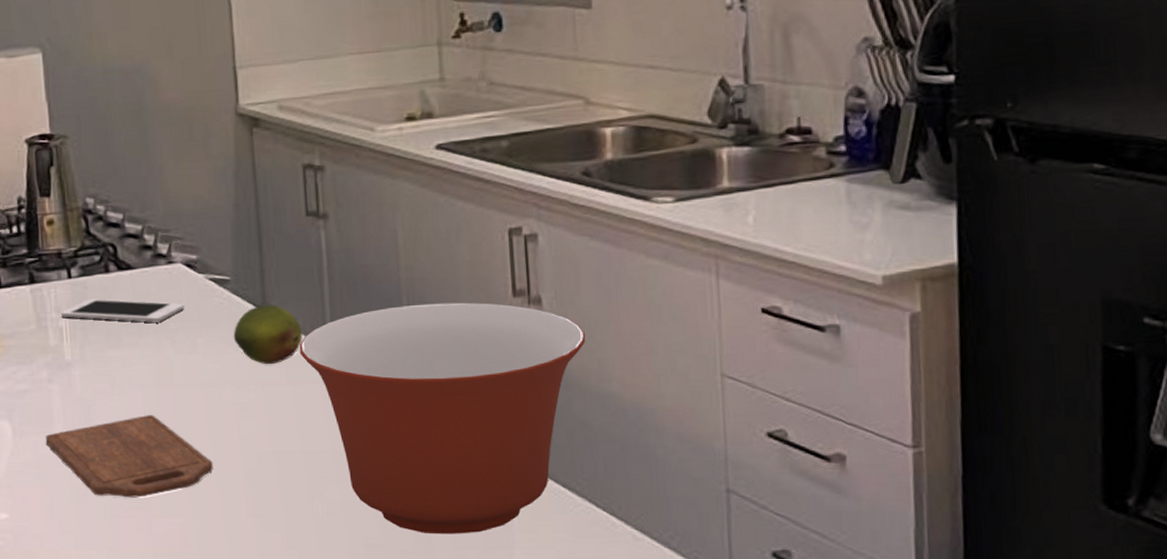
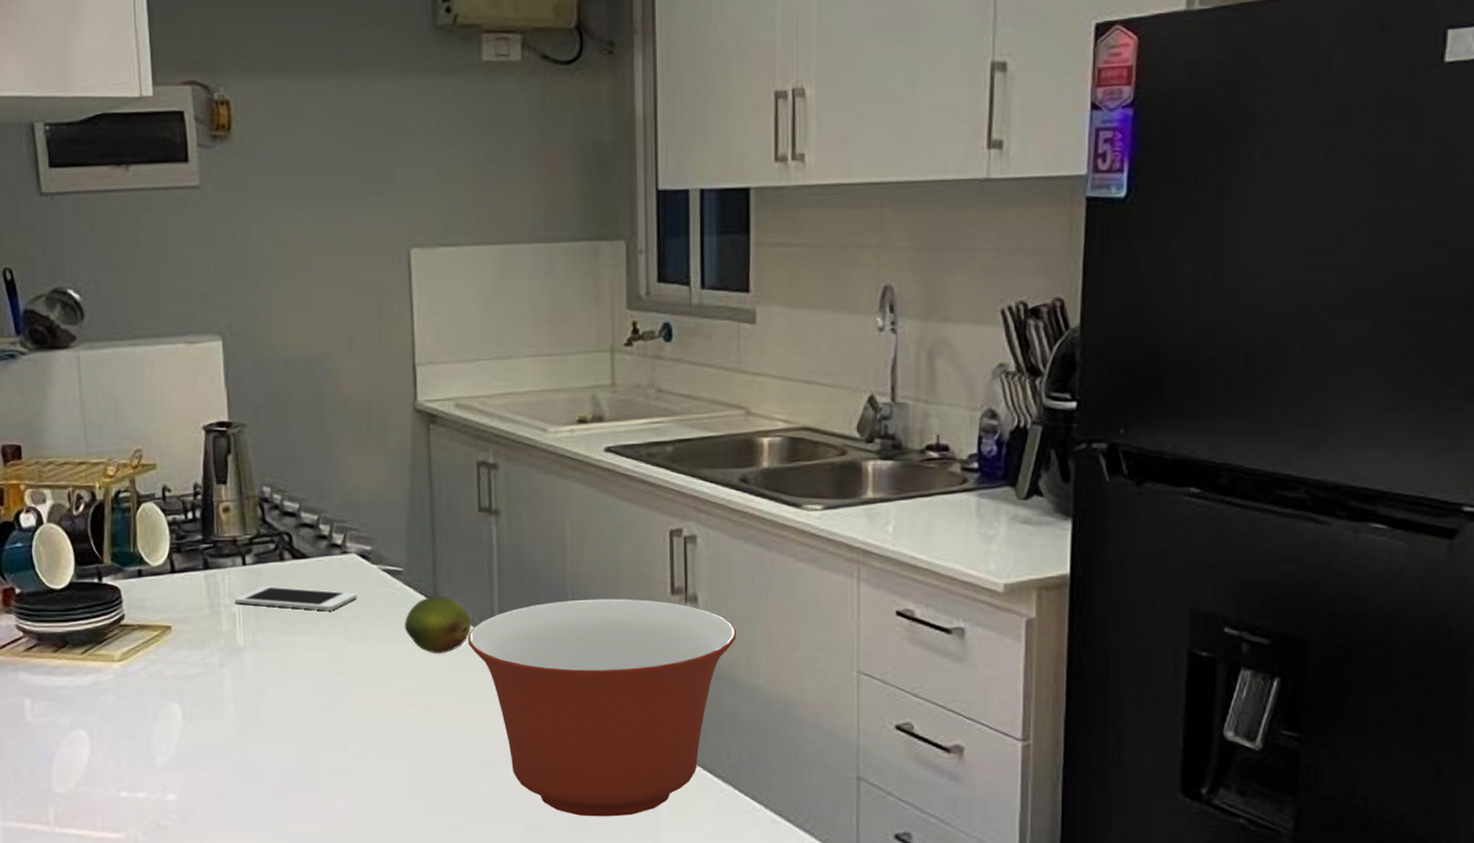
cutting board: present [45,415,213,498] -> none [215,700,381,780]

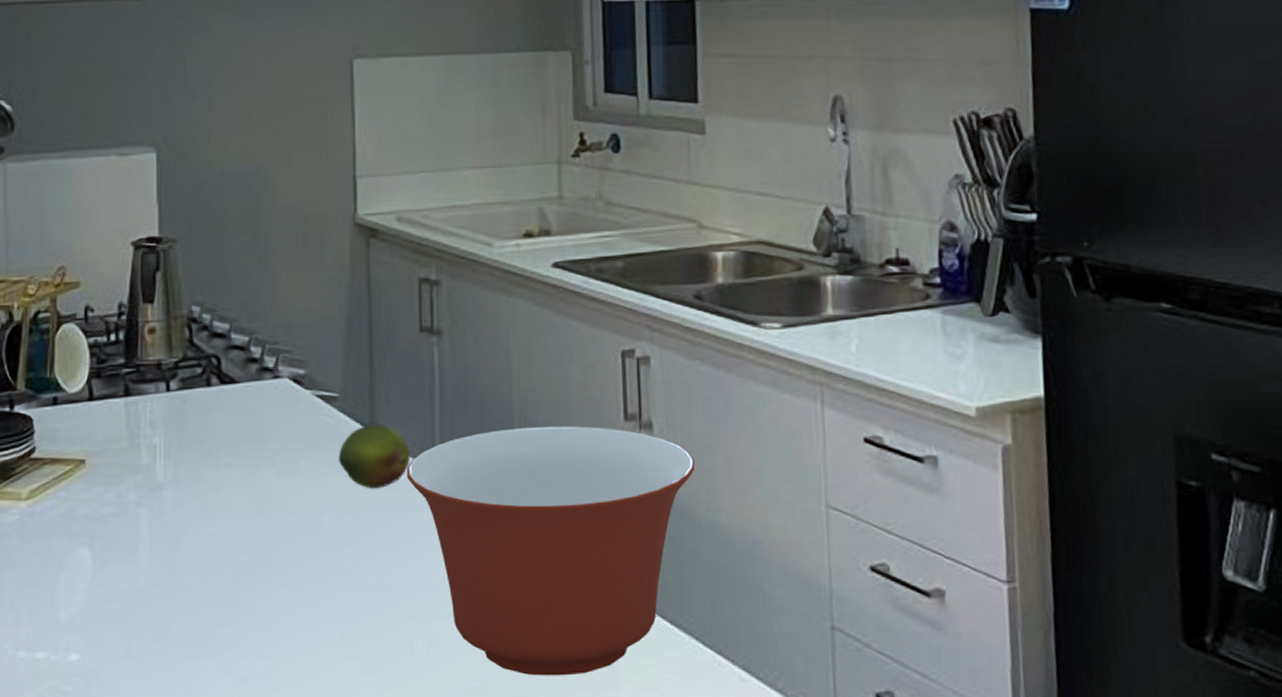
cell phone: present [234,586,358,610] -> none [155,414,289,441]

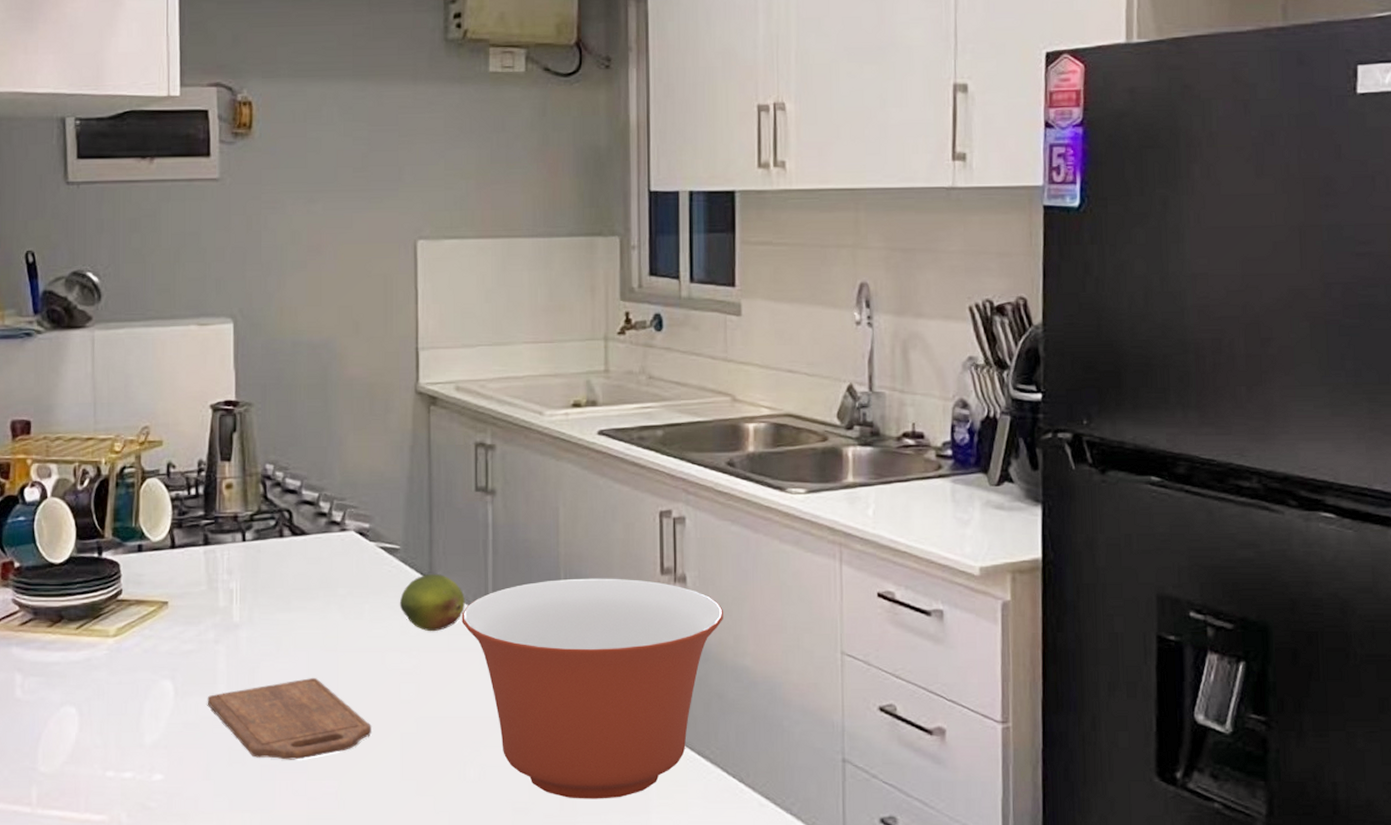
cutting board: none [128,543,309,636] -> present [207,678,371,760]

